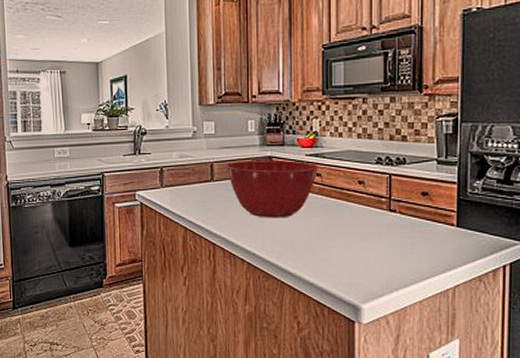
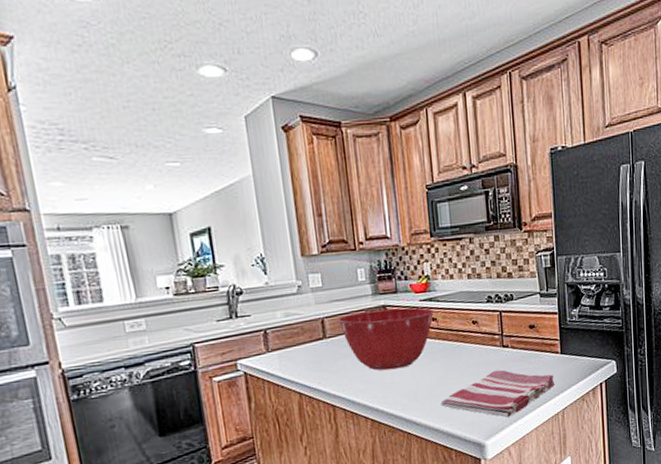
dish towel: none [317,234,447,284] -> present [441,369,555,418]

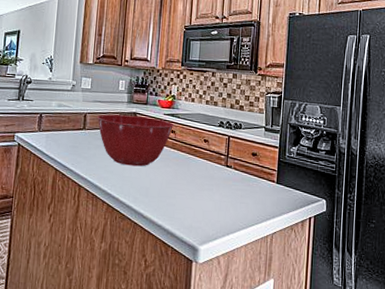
dish towel: present [441,369,555,418] -> none [166,185,268,229]

